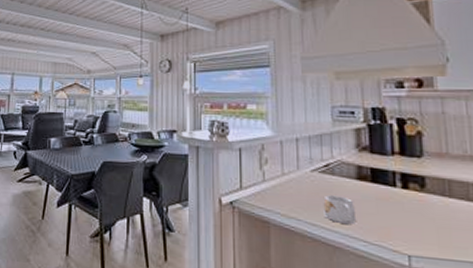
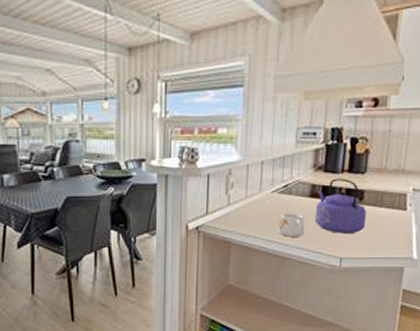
kettle: none [365,161,435,227] -> present [314,178,366,233]

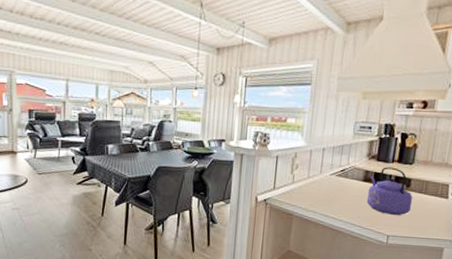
mug: present [278,213,305,238] -> none [334,193,358,215]

